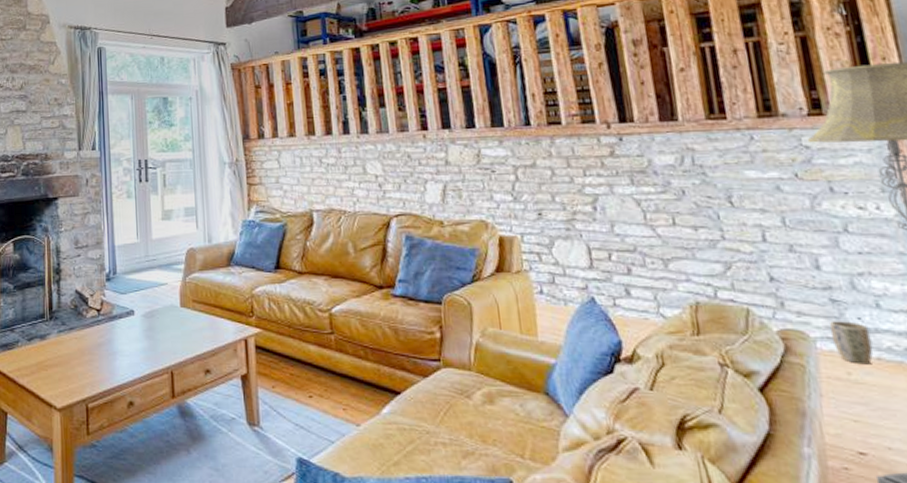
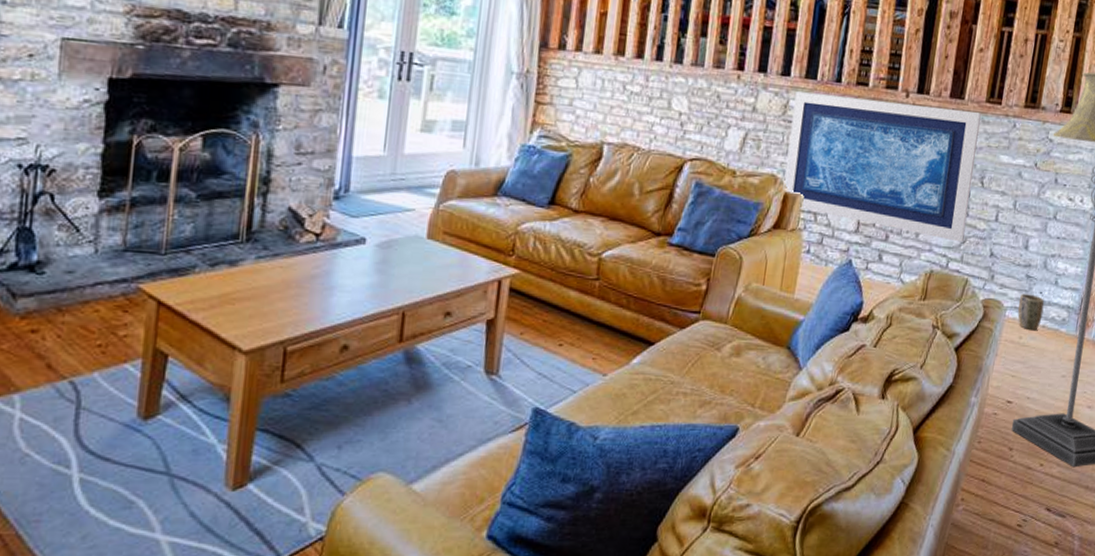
wall art: none [485,131,728,268] -> present [783,91,981,242]

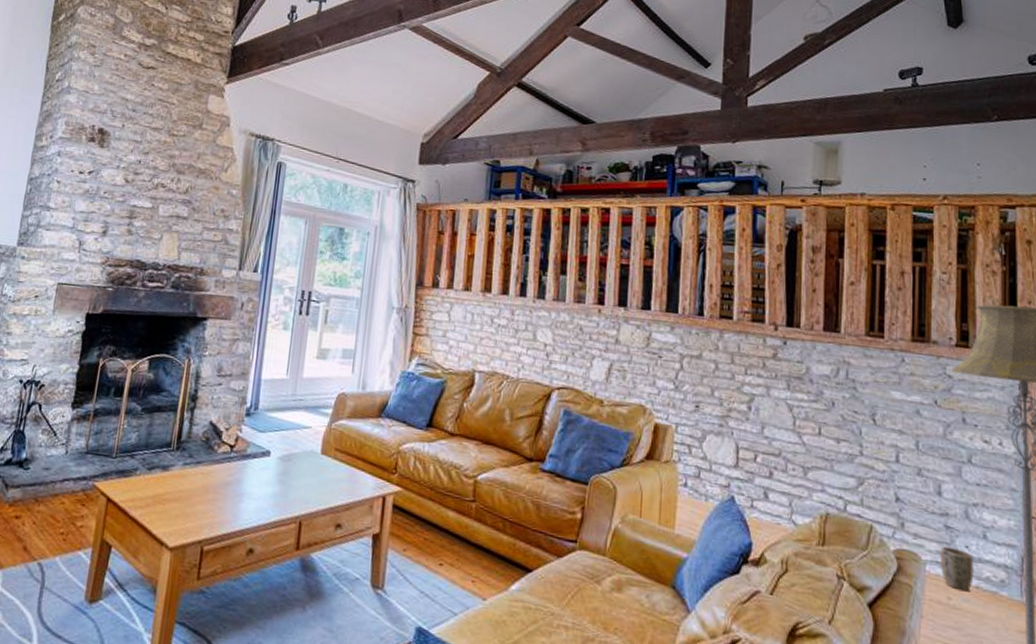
wall art: present [783,91,981,242] -> none [653,324,862,484]

